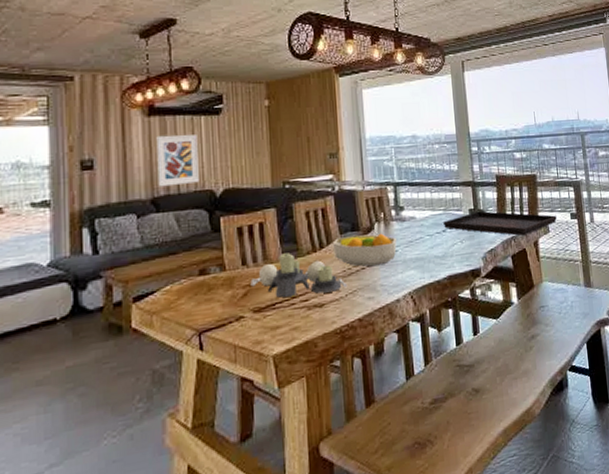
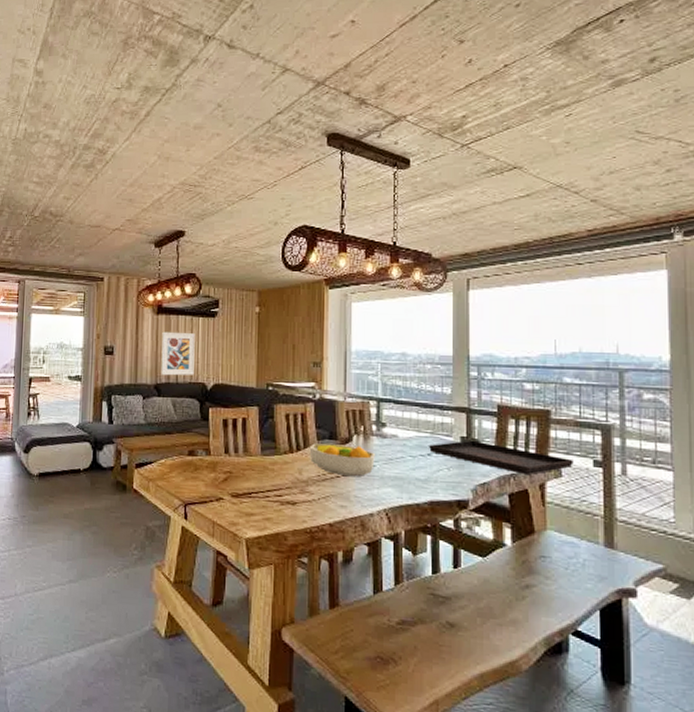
candle holder: present [250,253,348,298] -> none [231,449,321,493]

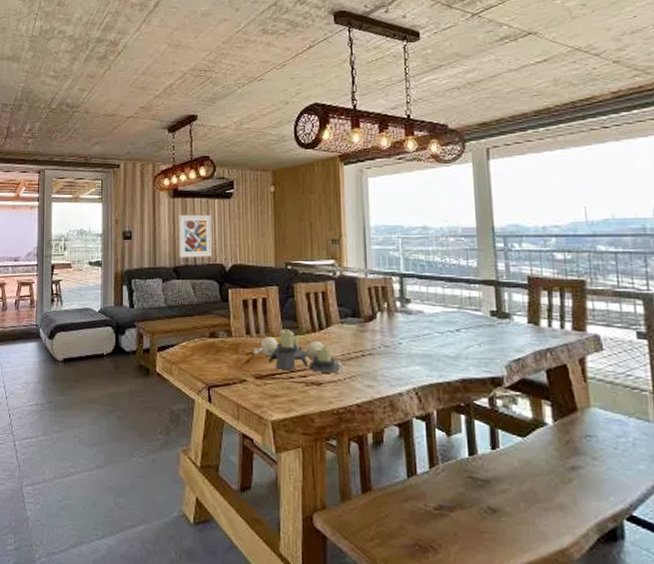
candle holder: none [231,449,321,493] -> present [253,329,347,373]
fruit bowl: present [309,443,375,477] -> none [332,321,401,355]
serving tray: present [429,440,573,476] -> none [457,314,615,350]

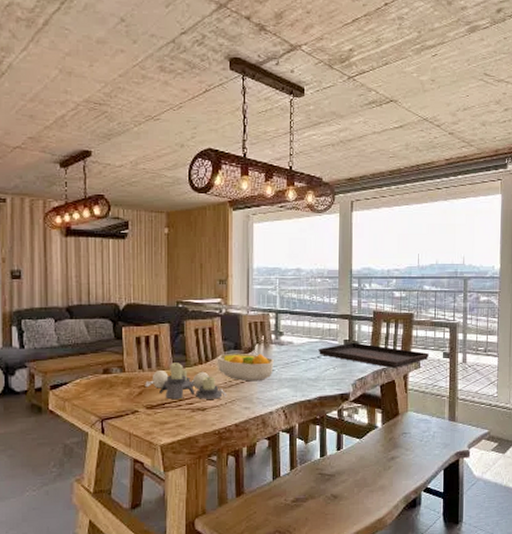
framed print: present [179,214,212,258] -> none [72,254,106,298]
fruit bowl: none [332,321,401,355] -> present [217,353,274,382]
serving tray: none [457,314,615,350] -> present [319,342,429,369]

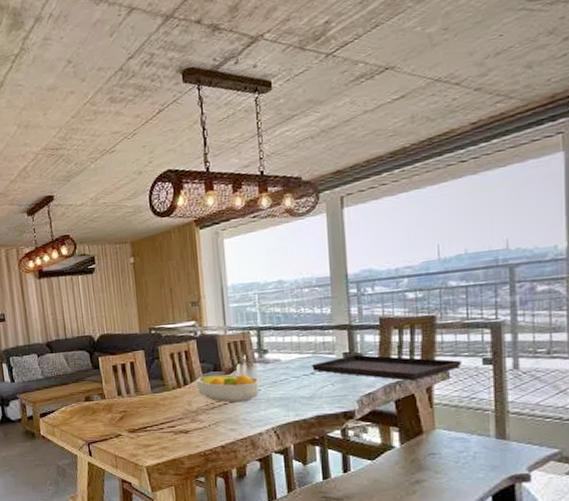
candle holder: present [145,362,228,399] -> none [125,387,211,423]

